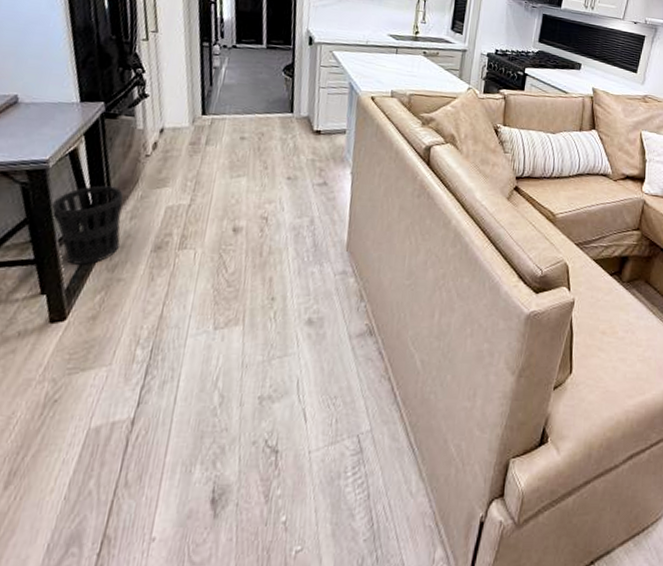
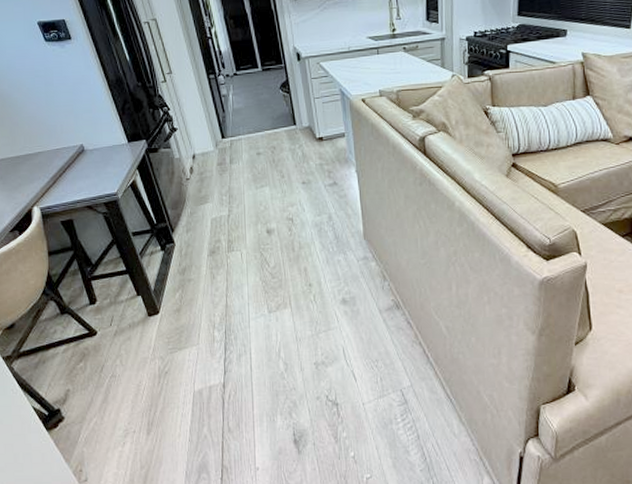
wastebasket: present [51,185,124,265] -> none [127,207,183,271]

